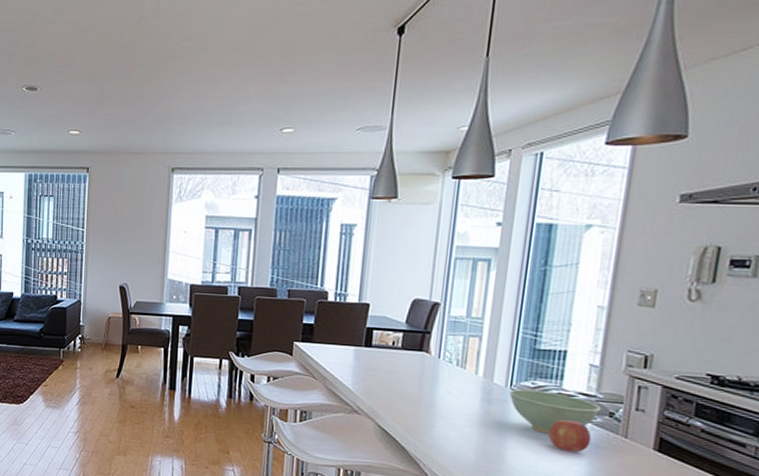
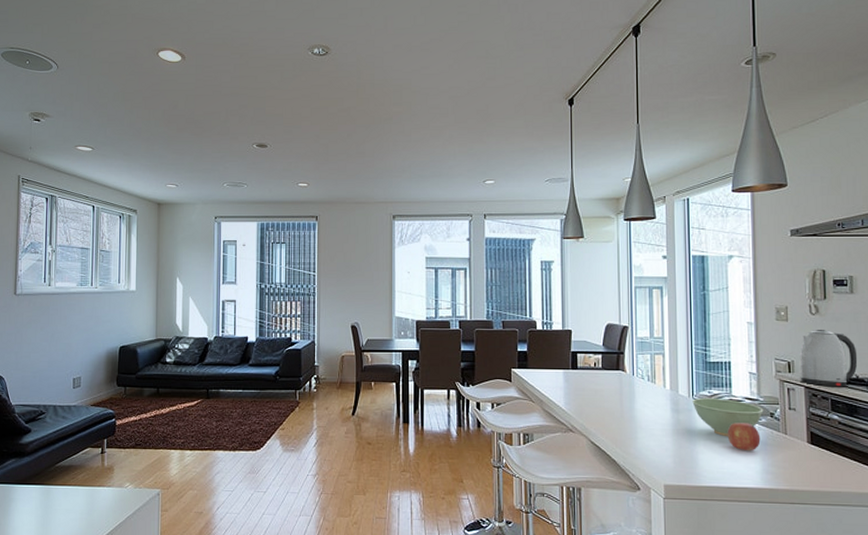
kettle: none [657,319,747,391] -> present [799,330,858,387]

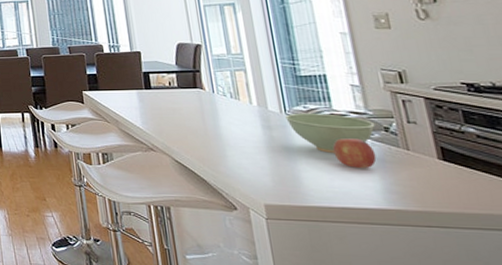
kettle: present [799,330,858,387] -> none [411,35,492,97]

